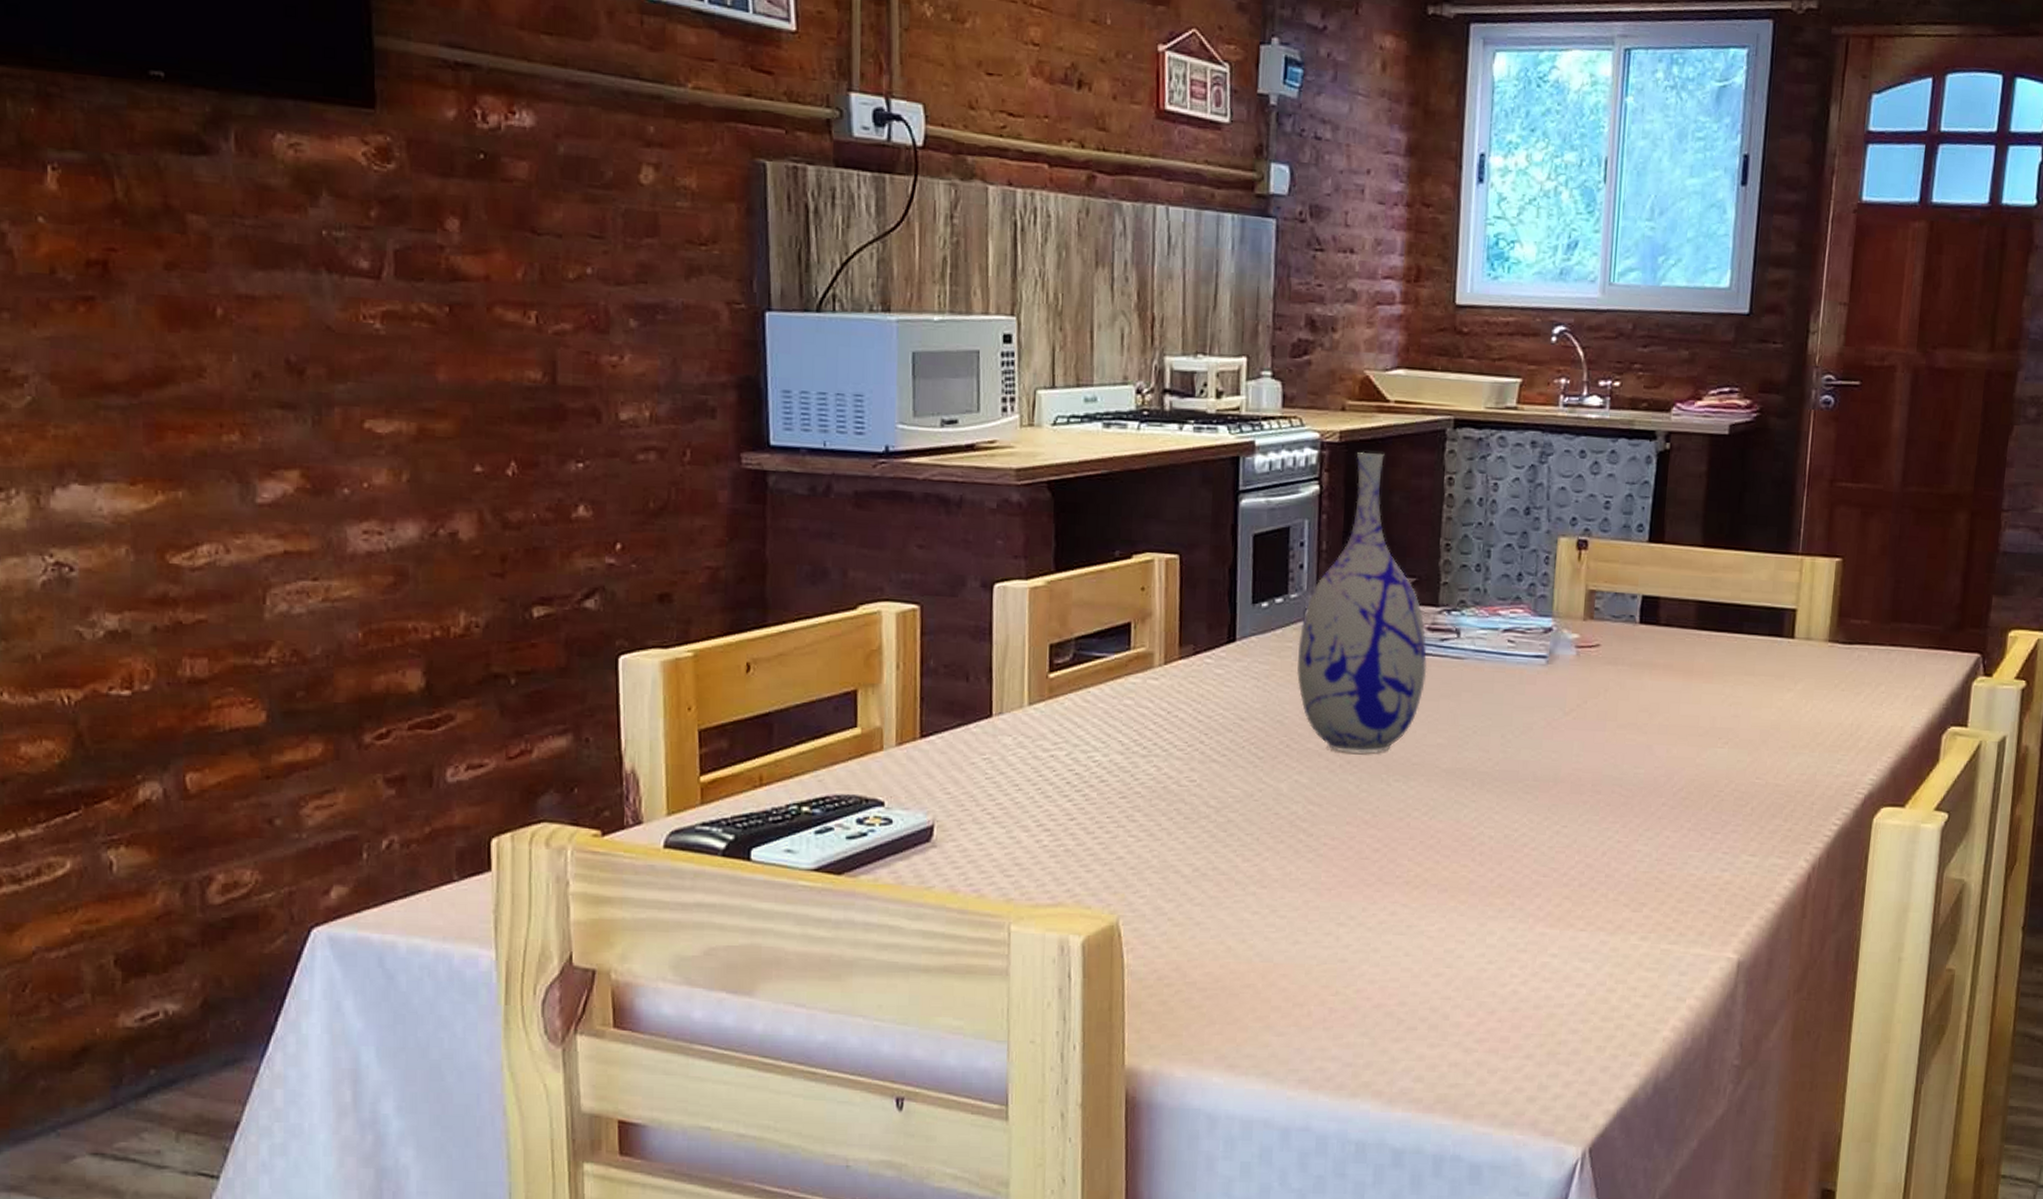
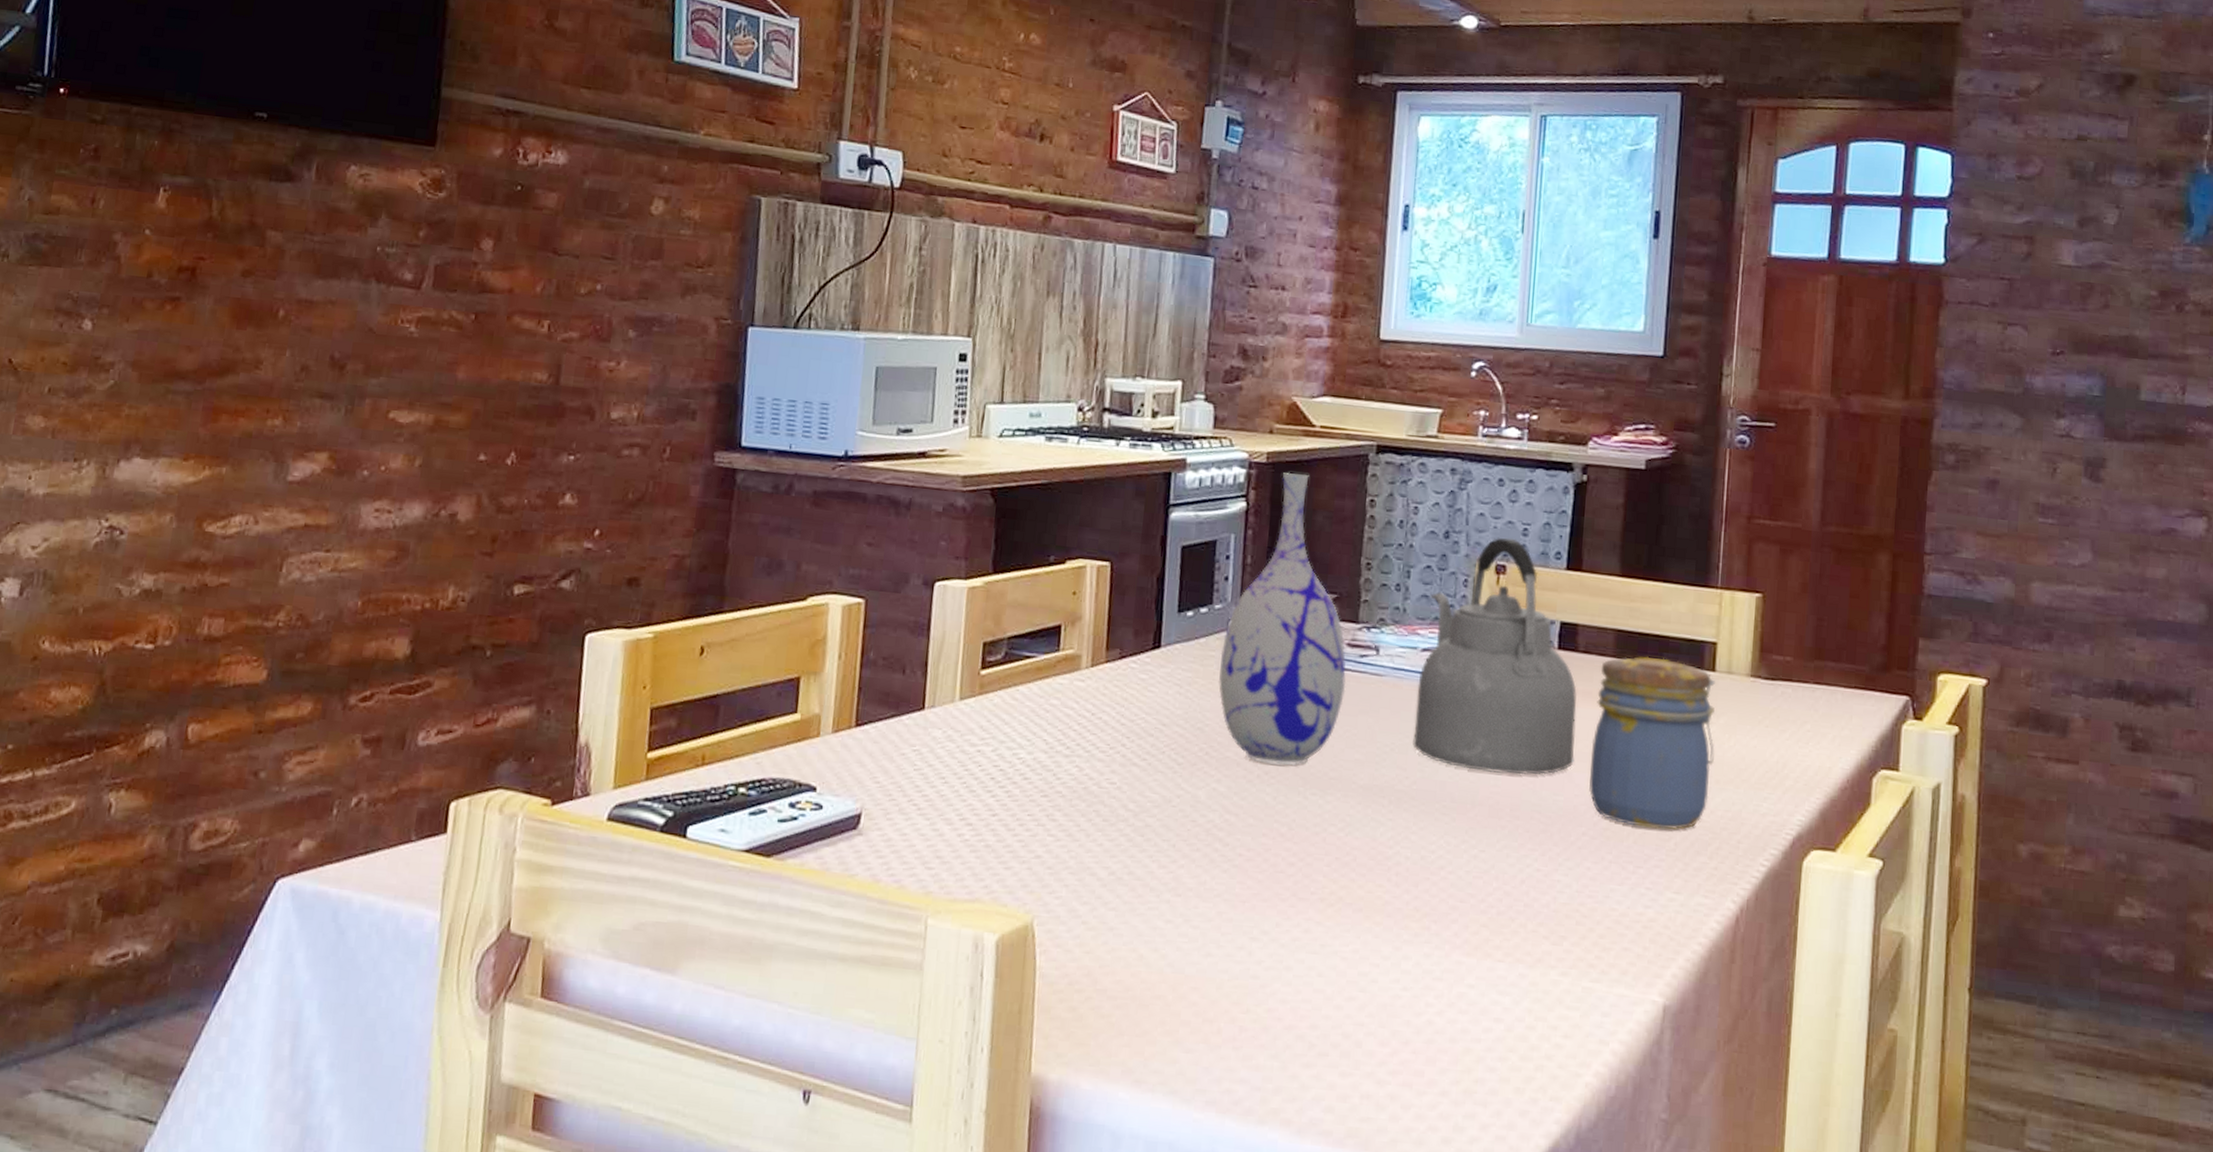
kettle: none [1495,511,1658,750] -> present [1413,537,1577,775]
jar: none [1669,626,1795,795] -> present [1589,656,1716,829]

